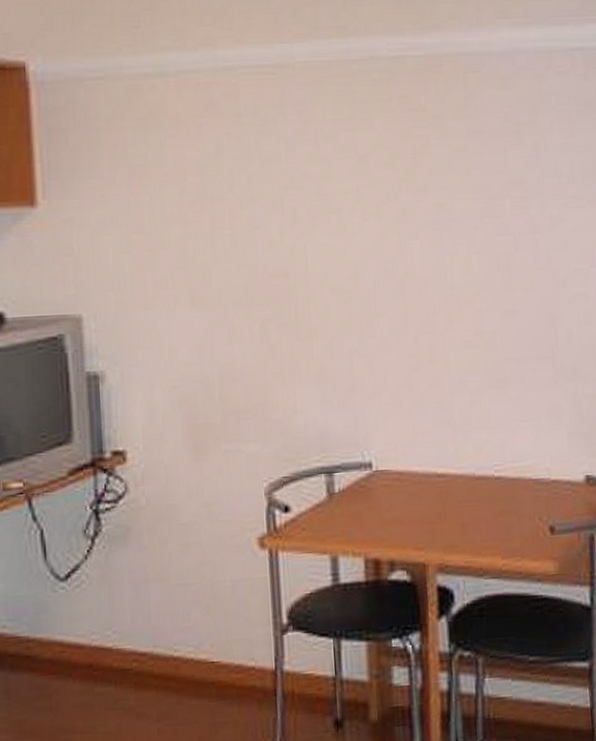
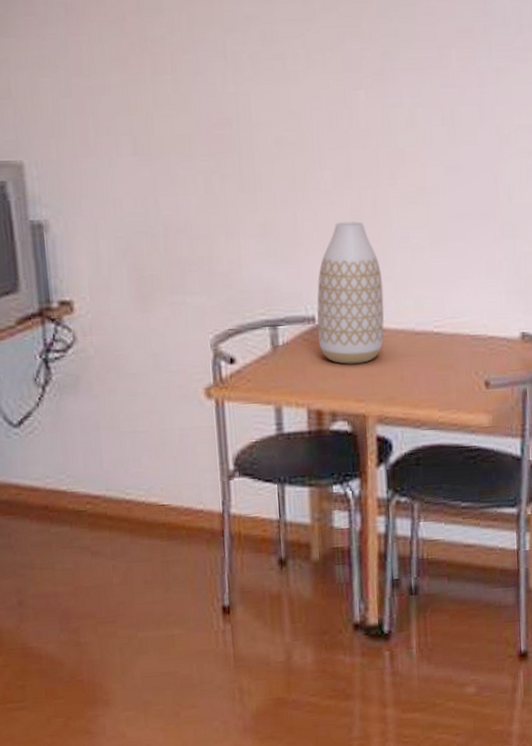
vase: none [373,366,444,511] -> present [317,221,385,364]

